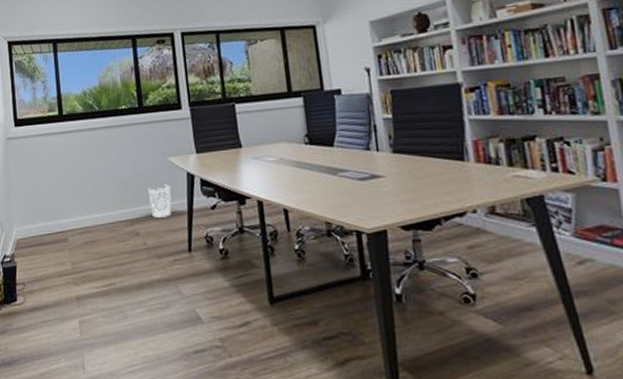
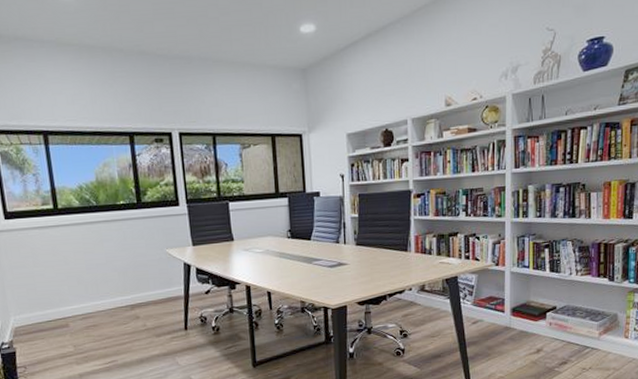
wastebasket: present [148,184,172,218] -> none [147,273,169,303]

